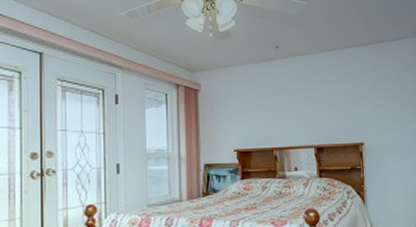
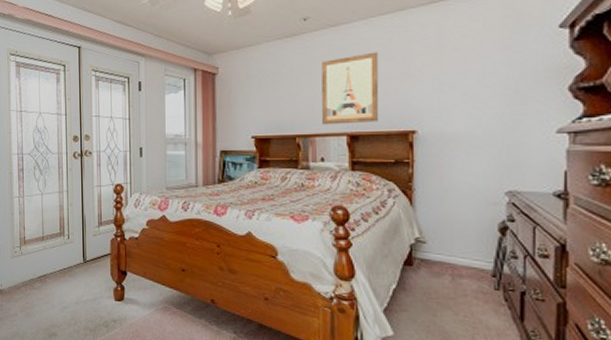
wall art: none [292,79,338,139] -> present [322,52,379,125]

